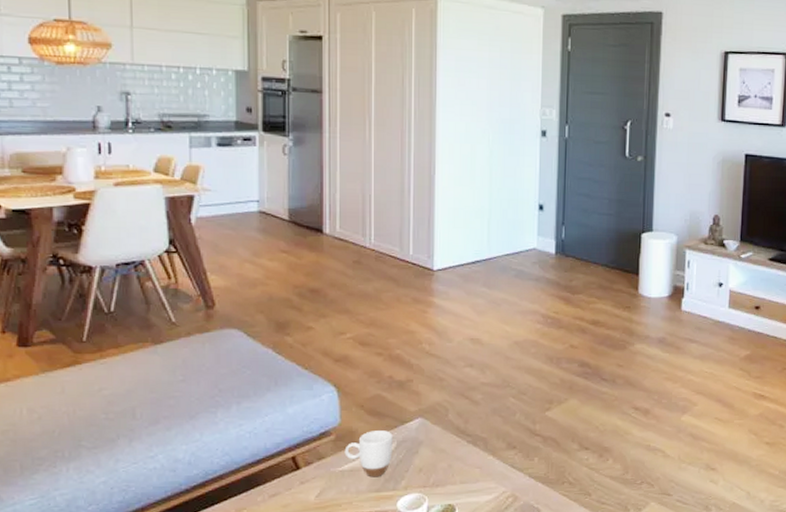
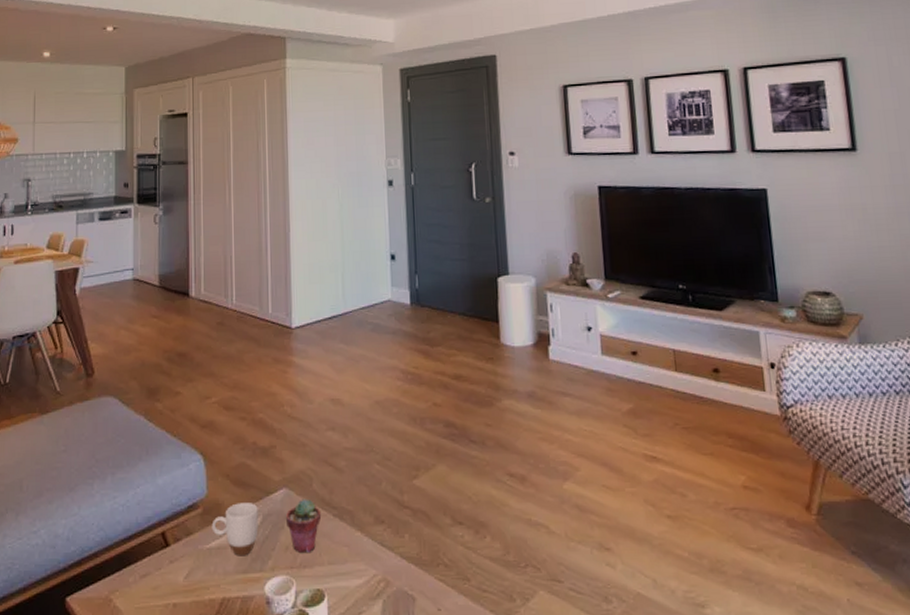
potted succulent: none [420,427,456,474] -> present [285,499,322,552]

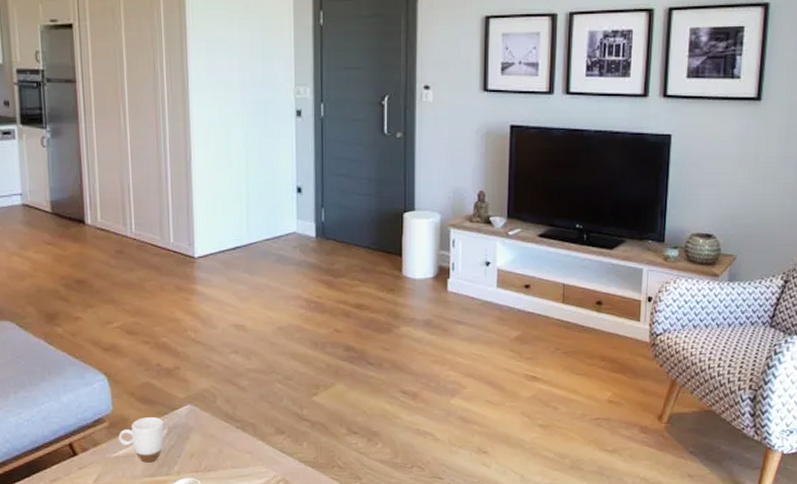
potted succulent: present [285,499,322,552] -> none [190,413,225,459]

